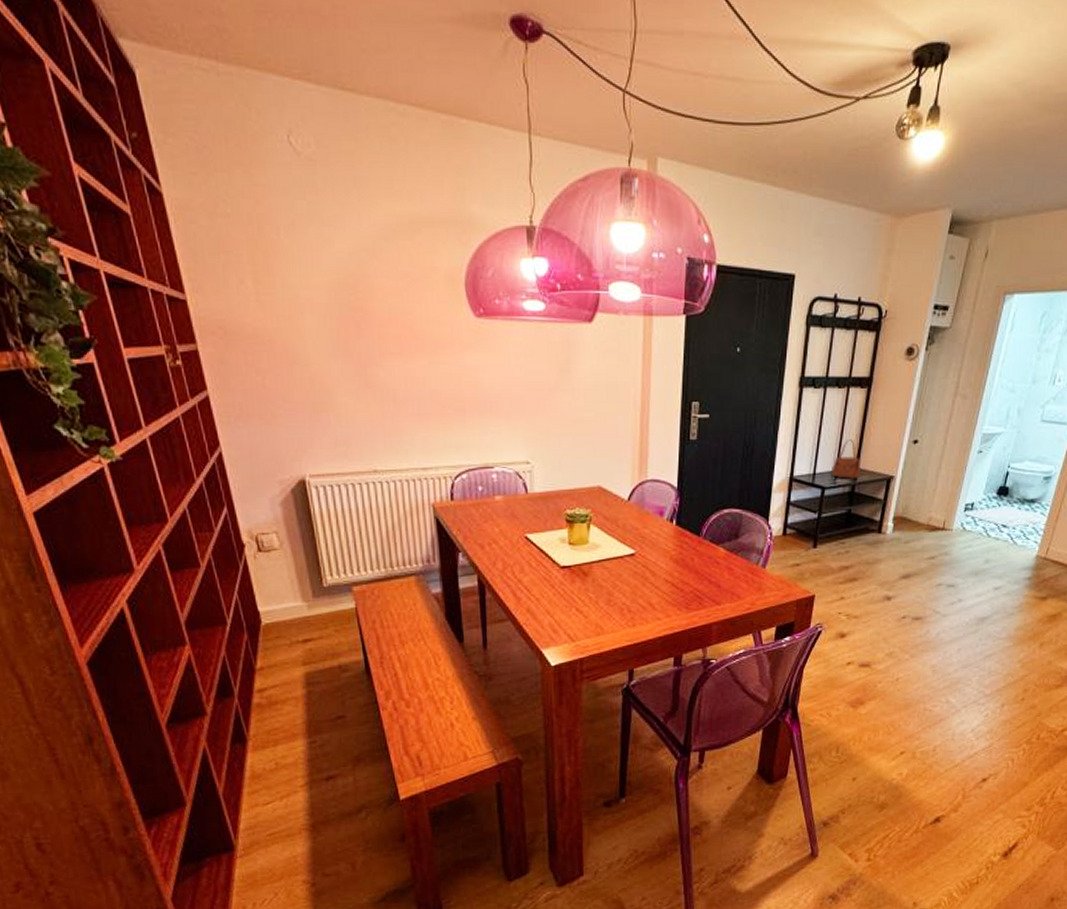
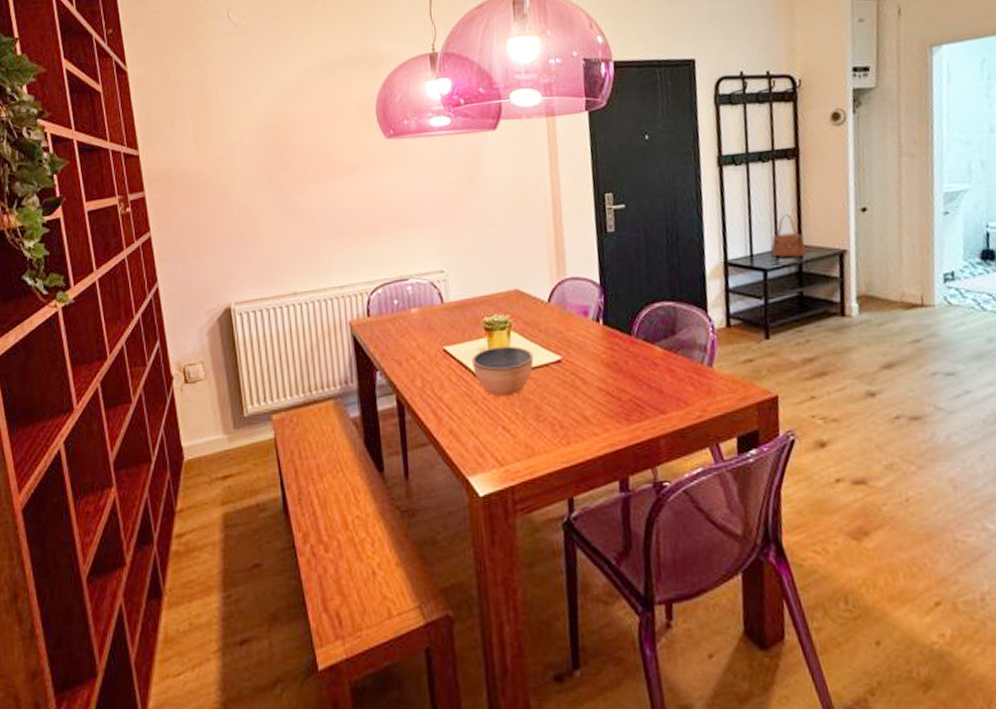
bowl: none [552,537,609,582] -> present [472,346,534,397]

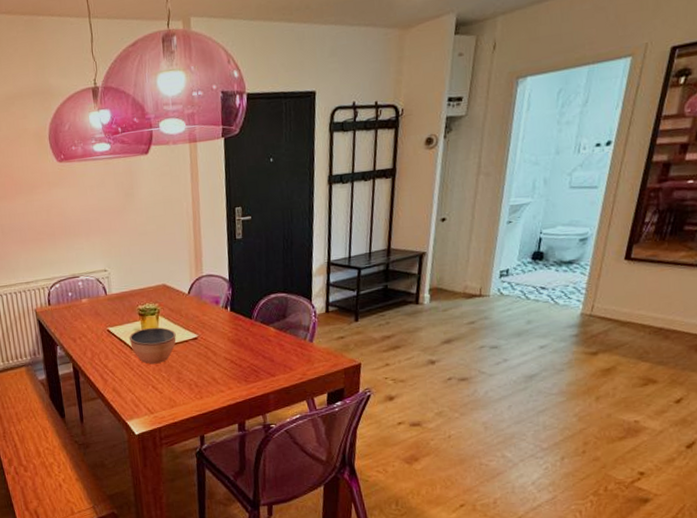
handbag: present [770,213,806,258] -> none [365,223,393,259]

